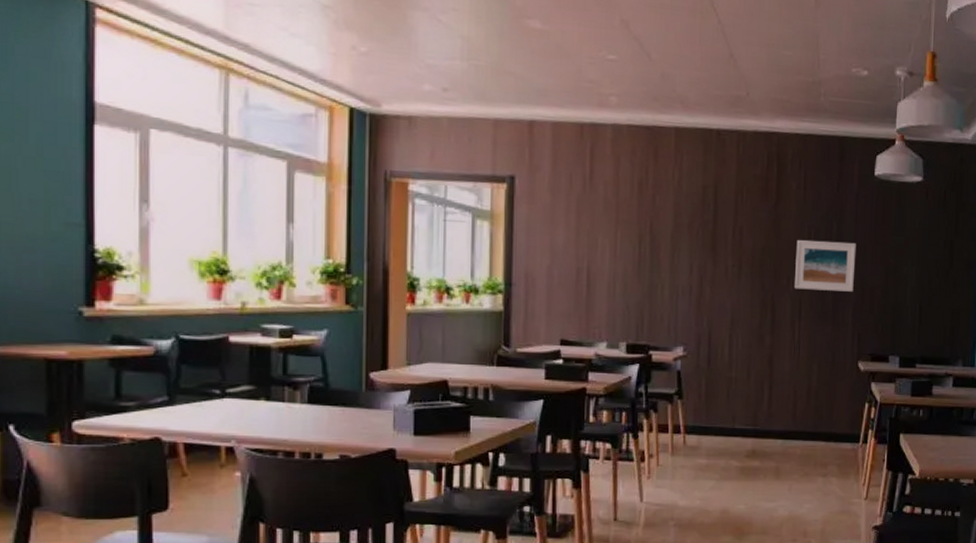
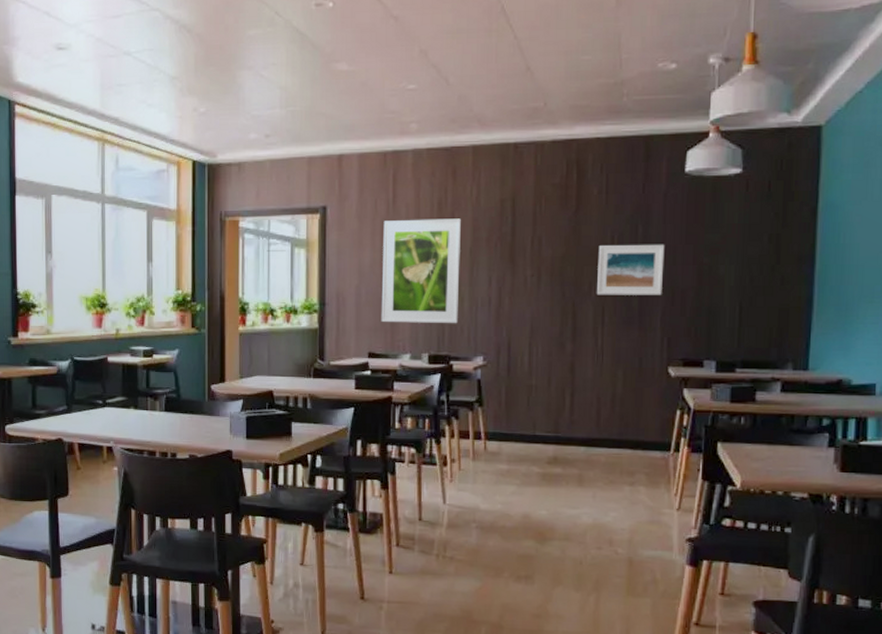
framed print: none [575,197,662,312] -> present [381,218,461,324]

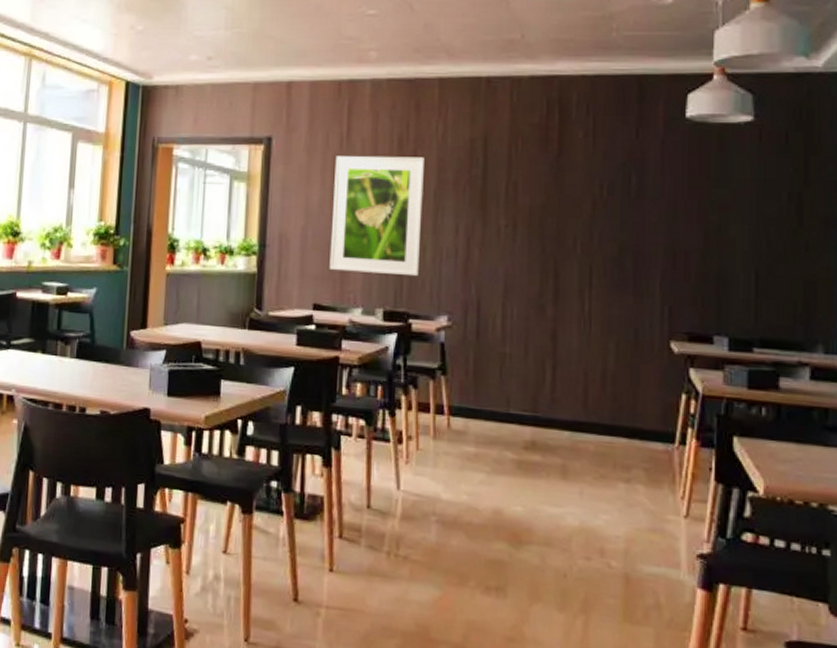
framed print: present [597,244,665,295] -> none [583,195,664,256]

